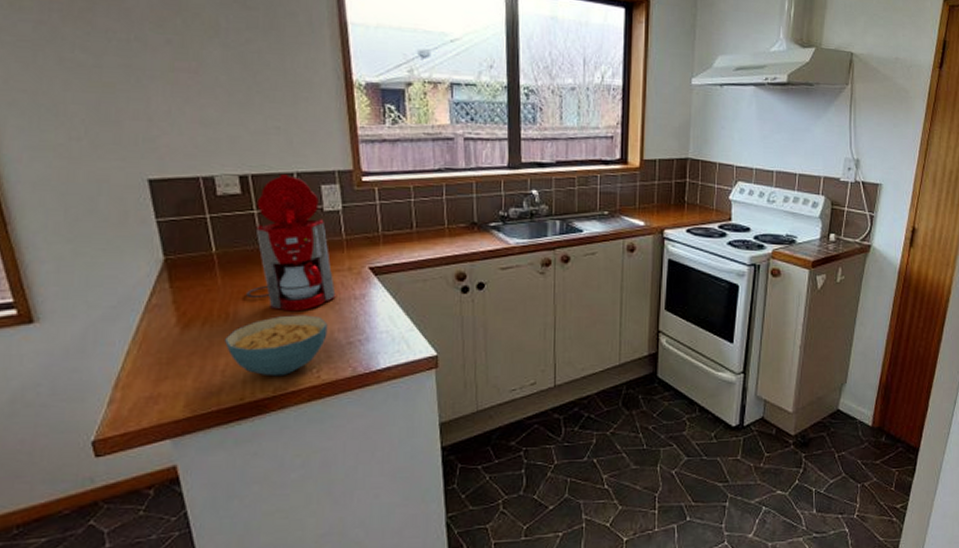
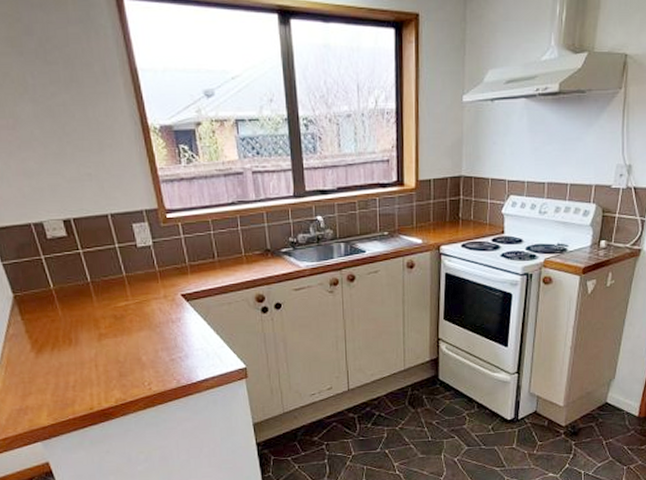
cereal bowl: present [224,315,328,377] -> none [70,338,153,390]
coffee maker: present [245,173,336,312] -> none [81,215,156,336]

